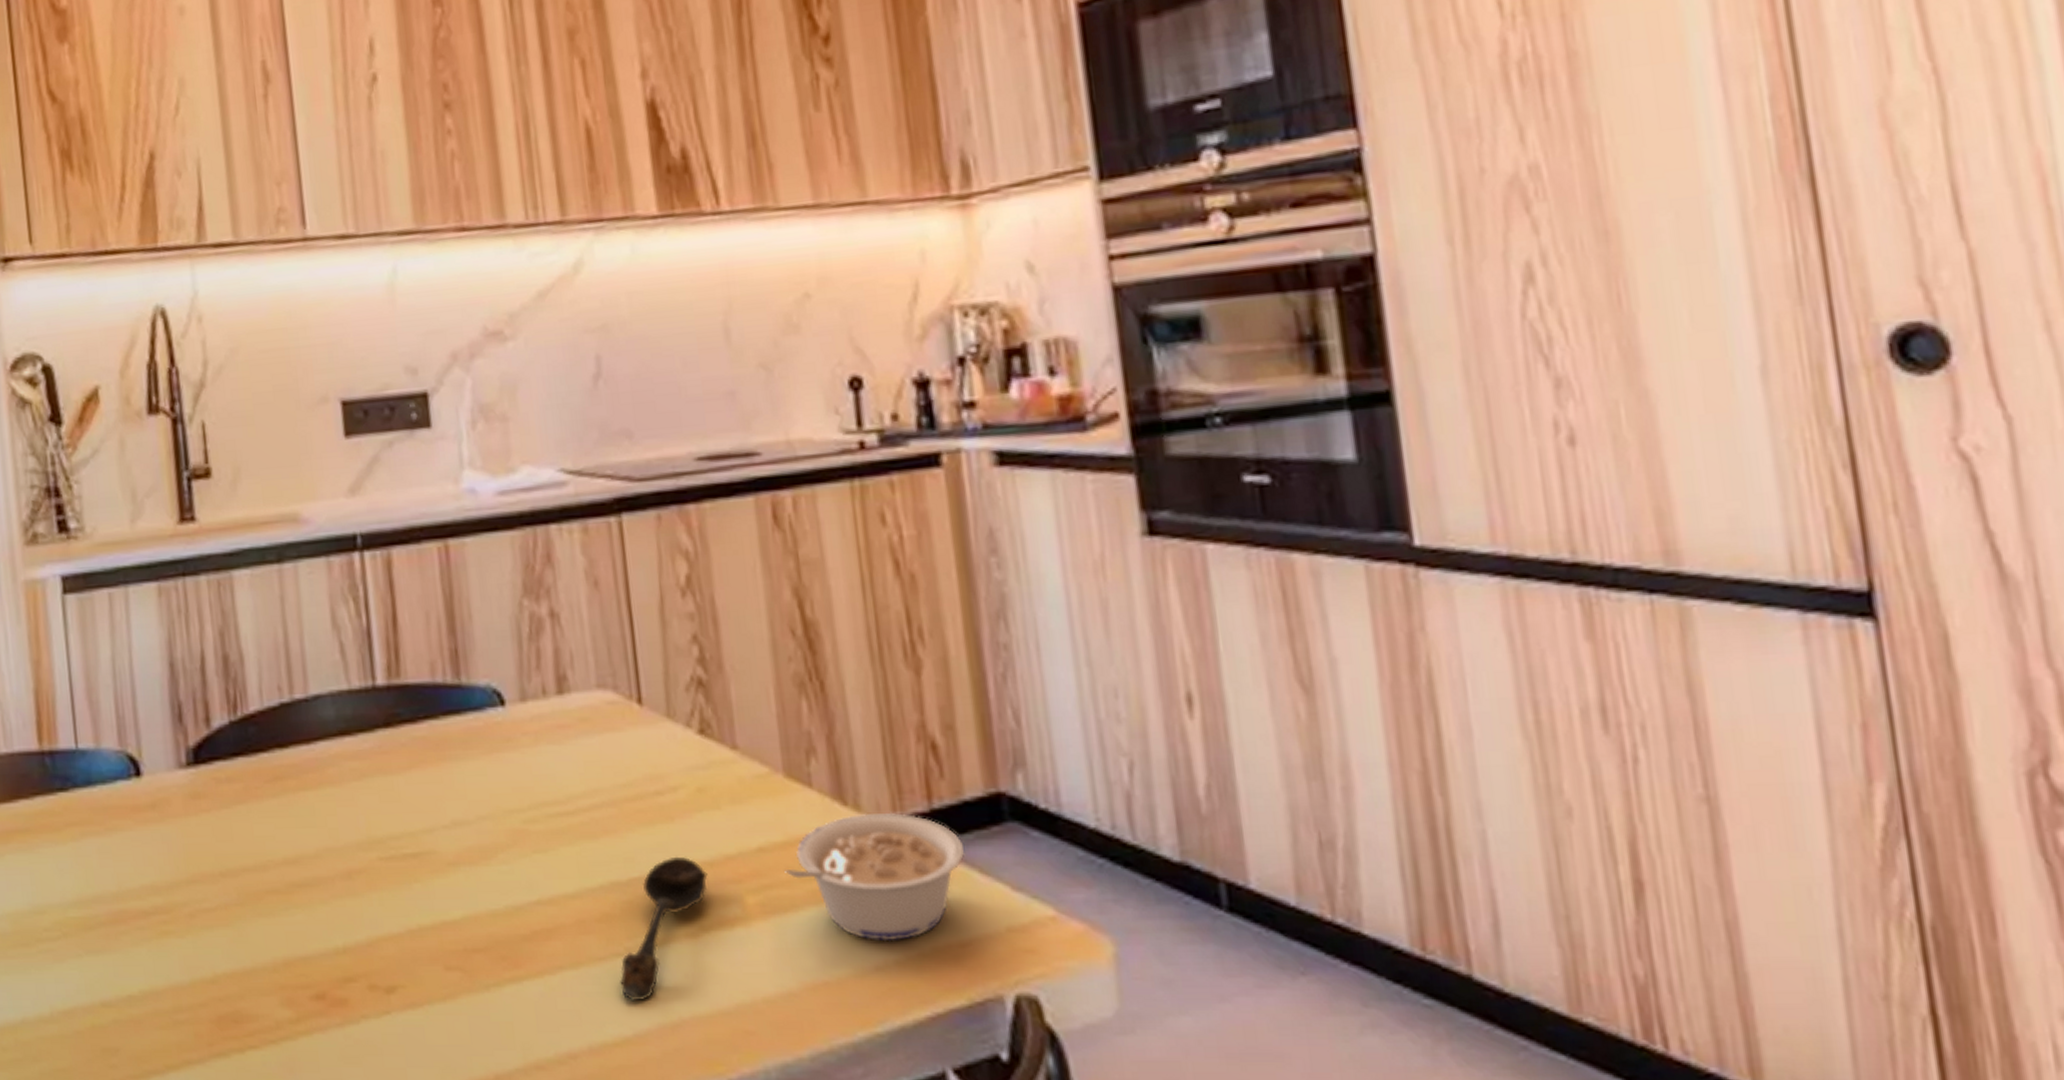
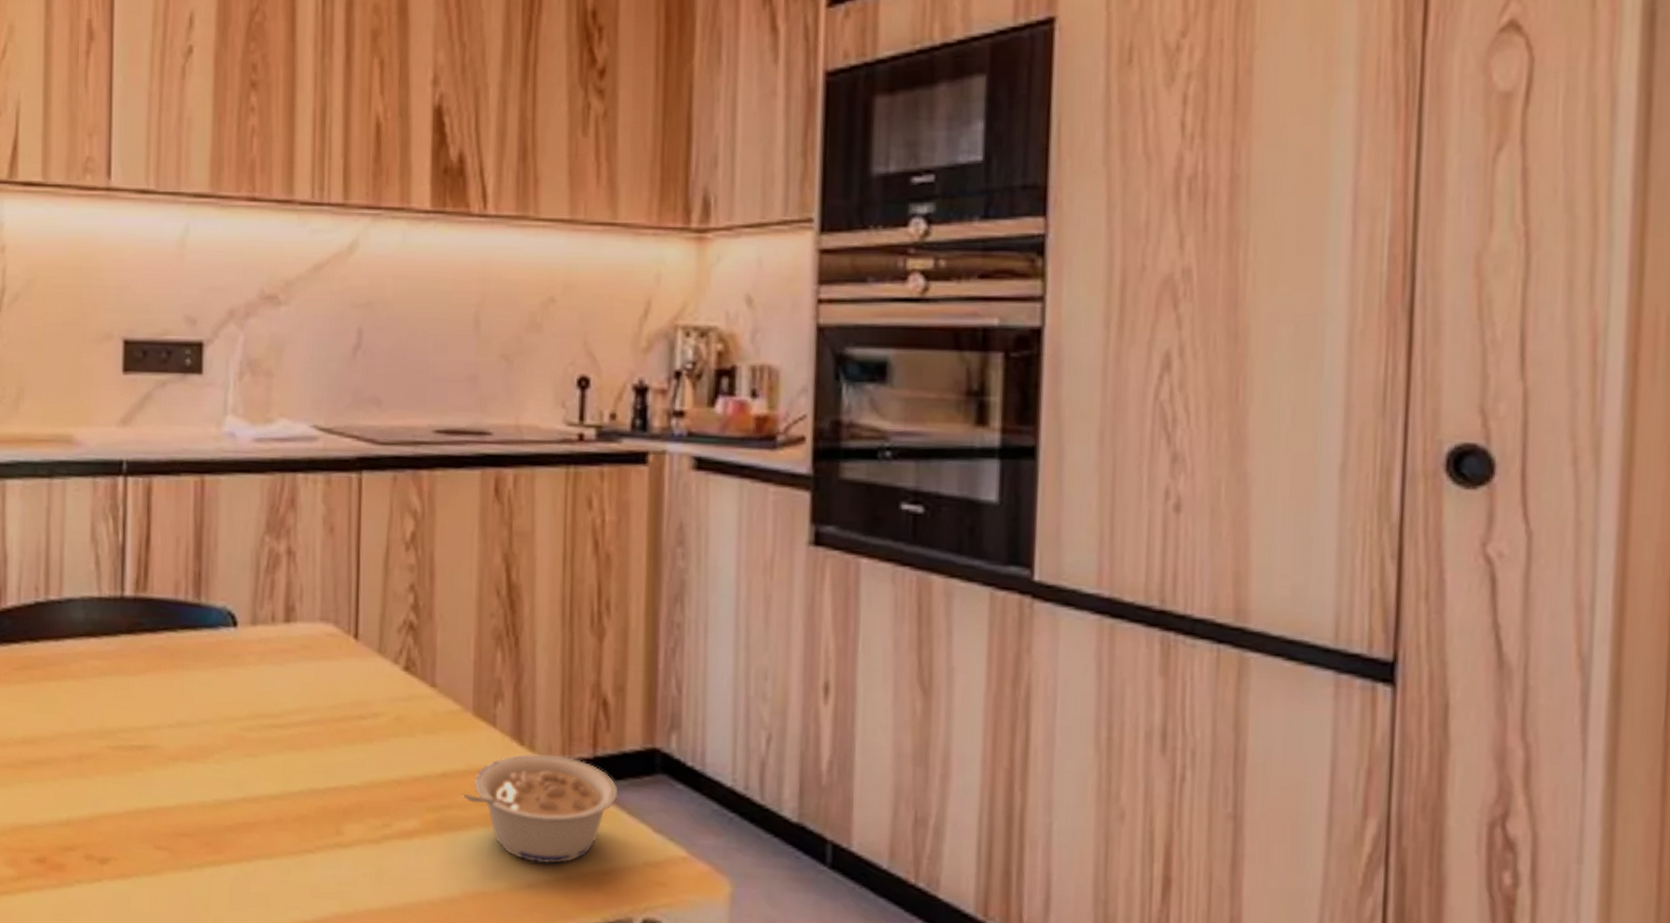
spoon: present [620,856,708,1002] -> none [307,772,395,892]

